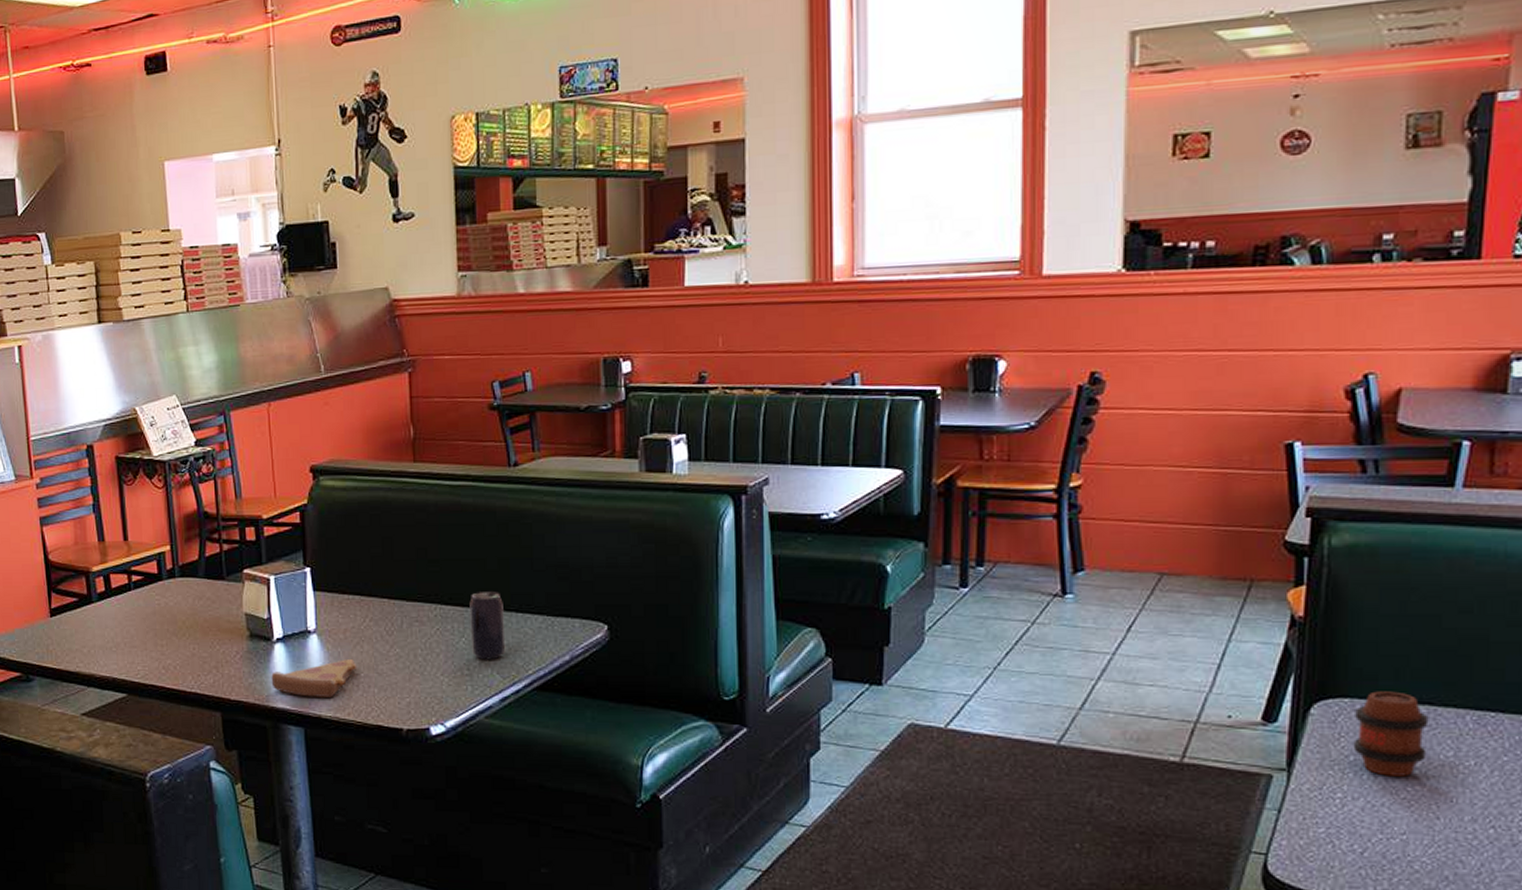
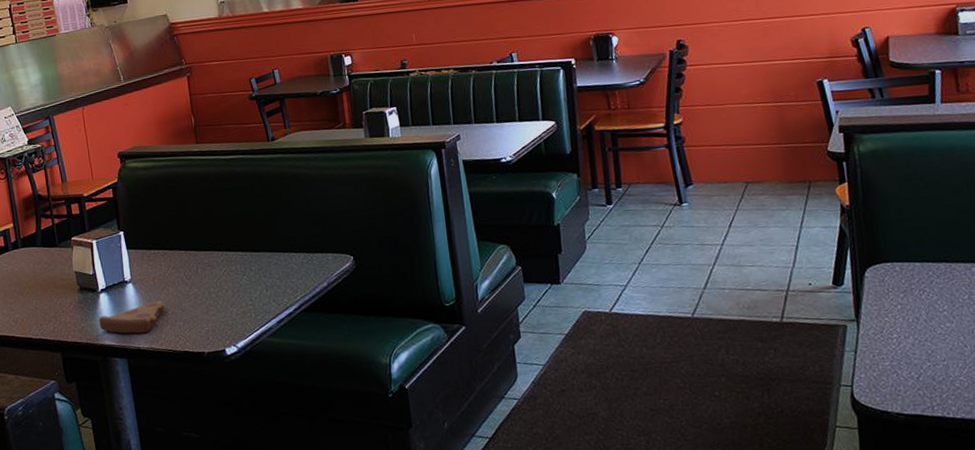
beverage can: present [469,592,506,660] -> none [247,238,278,292]
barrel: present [1353,691,1429,777] -> none [896,254,950,318]

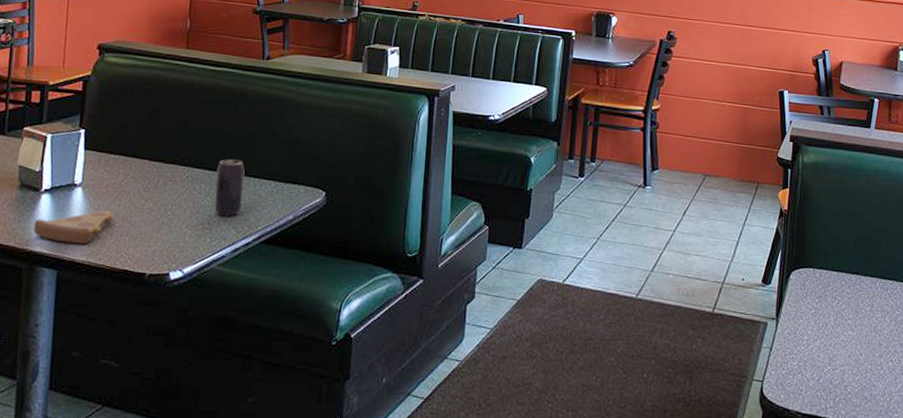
beverage can: none [247,238,278,292] -> present [214,159,245,217]

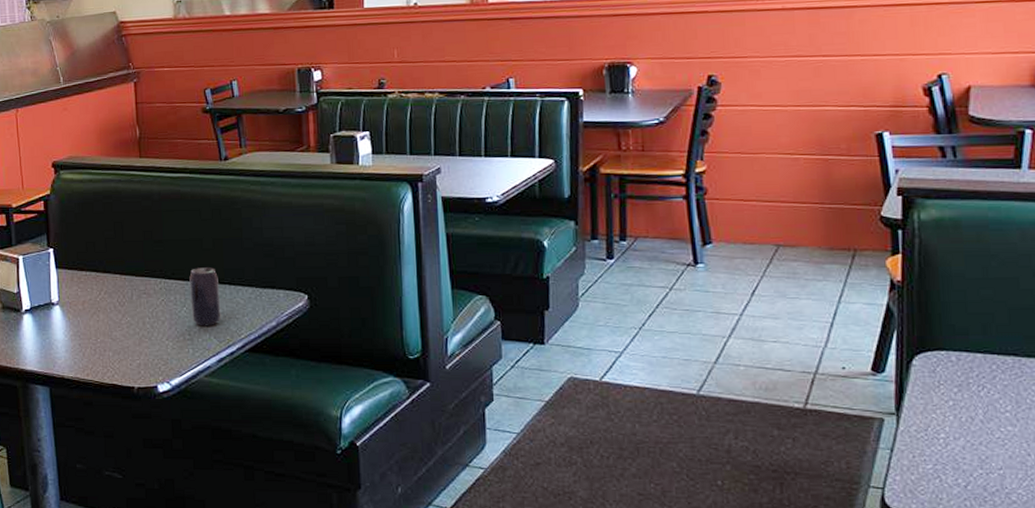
pizza: present [33,211,114,244] -> none [21,327,95,360]

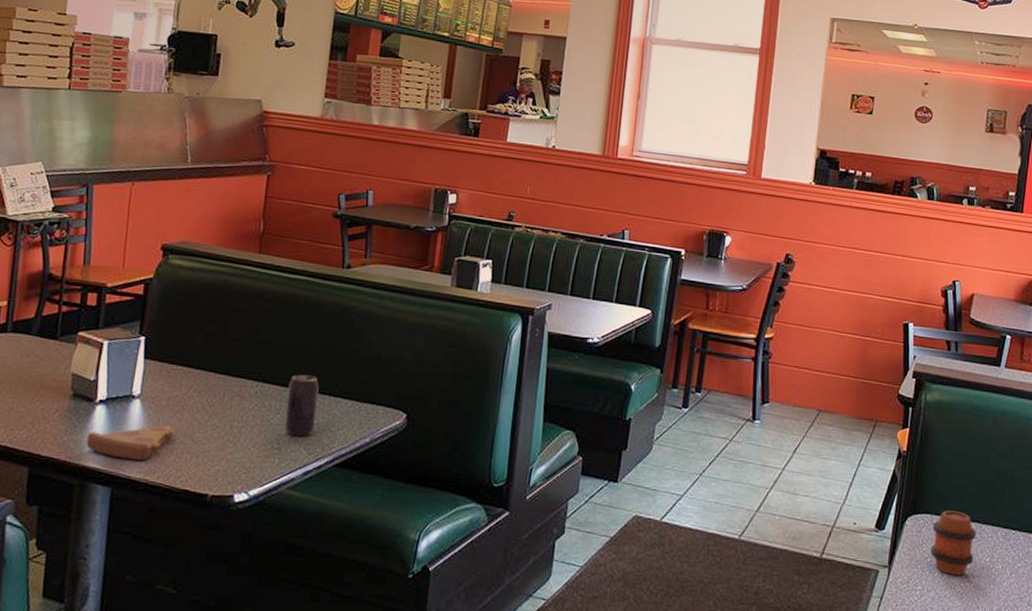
pizza: none [21,327,95,360] -> present [86,425,175,460]
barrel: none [951,344,1015,419] -> present [930,510,977,575]

